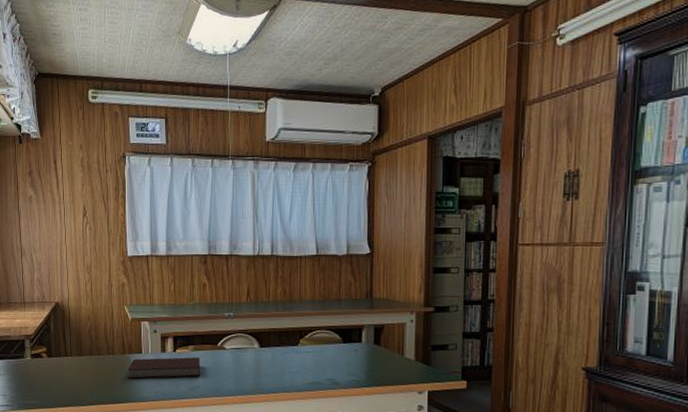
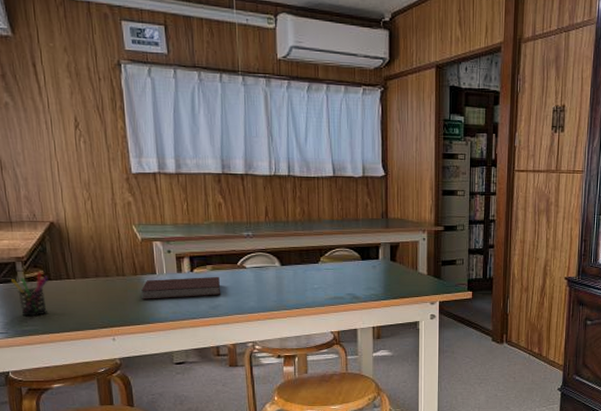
pen holder: none [20,349,49,391] -> present [11,272,48,317]

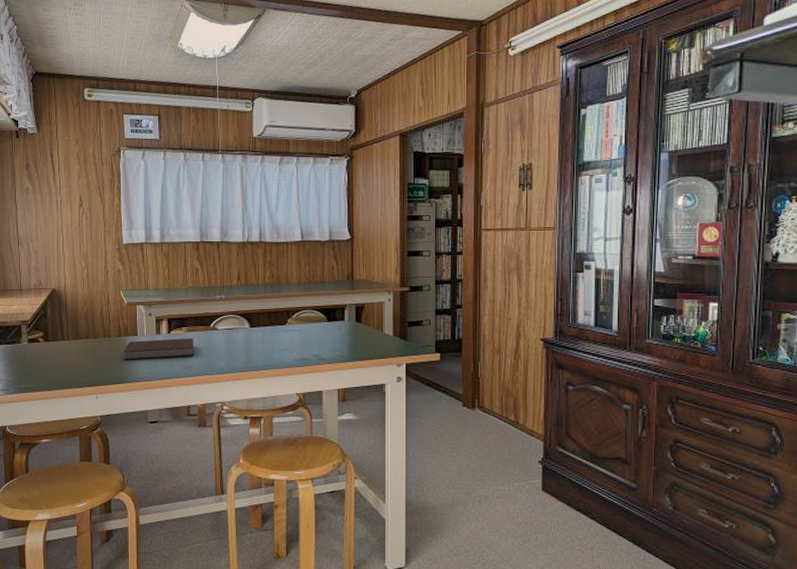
pen holder: present [11,272,48,317] -> none [16,334,46,375]

